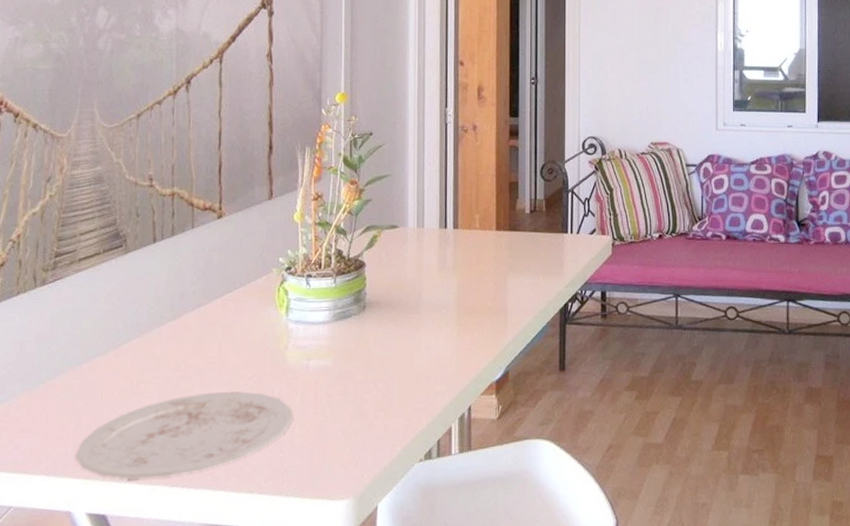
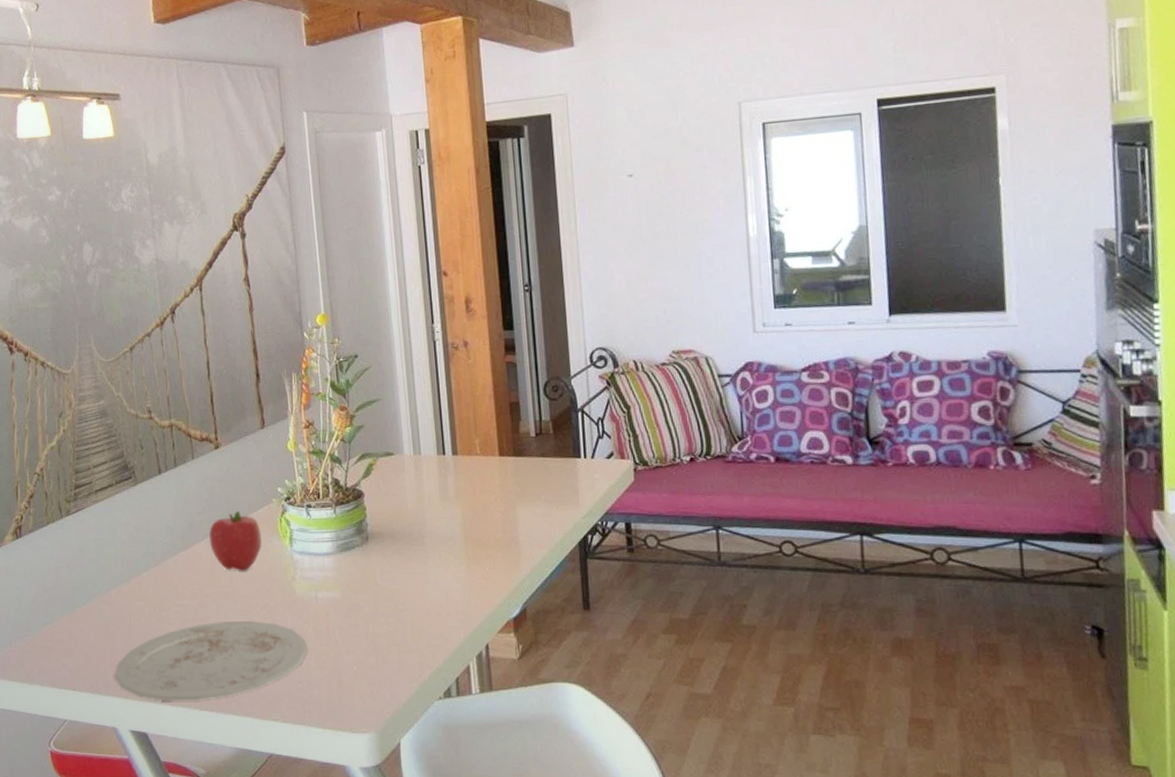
fruit: none [200,281,257,341] -> present [208,511,262,570]

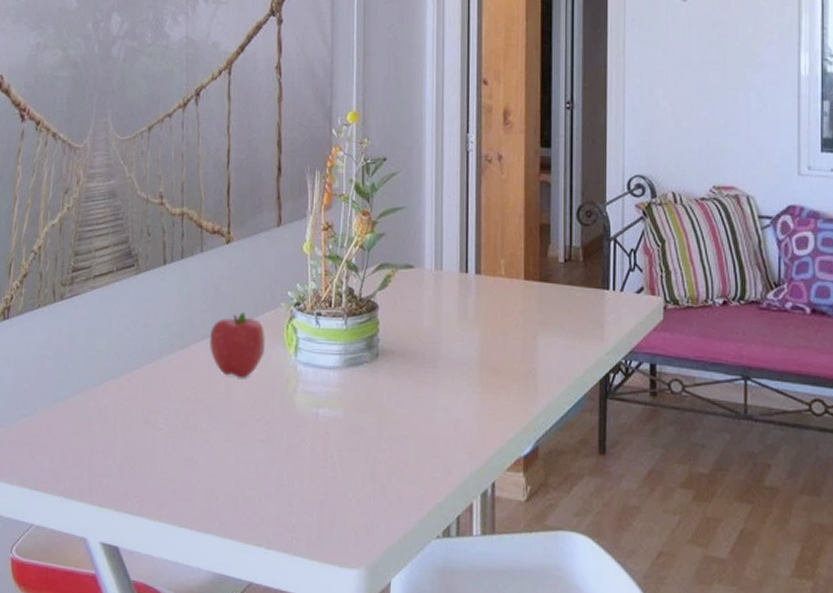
plate: present [114,621,308,701] -> none [90,431,302,517]

